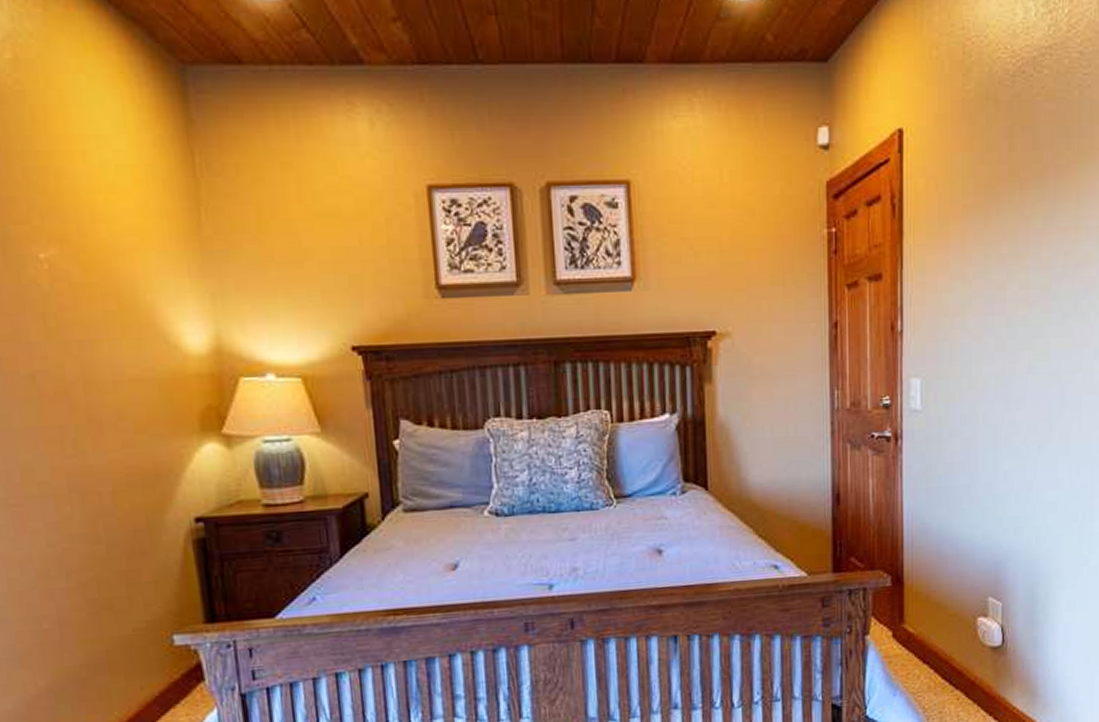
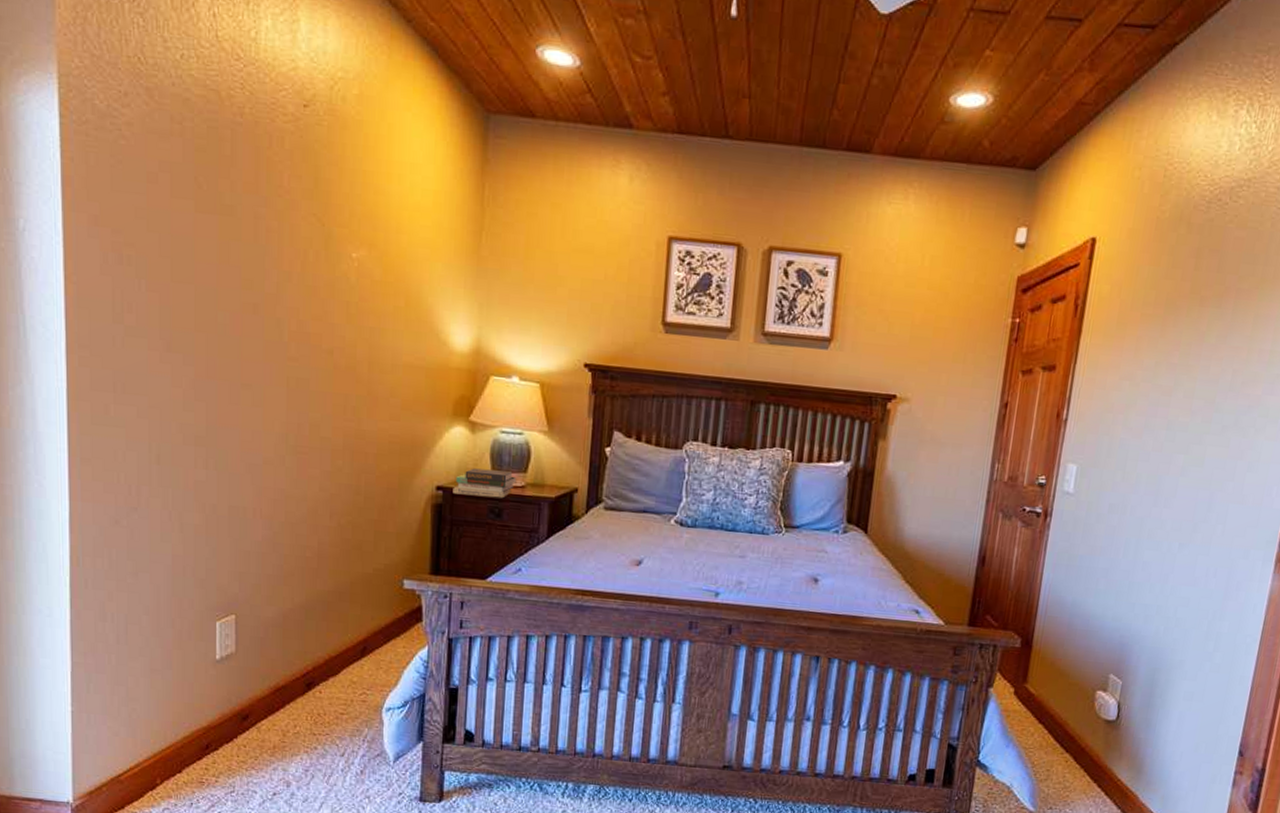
books: none [215,486,293,524] -> present [453,468,517,499]

